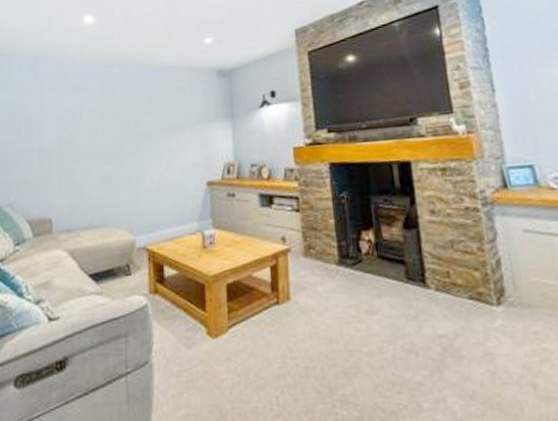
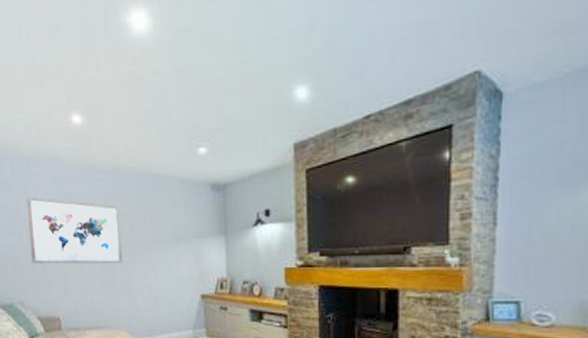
wall art: none [28,93,126,161] -> present [26,196,123,264]

